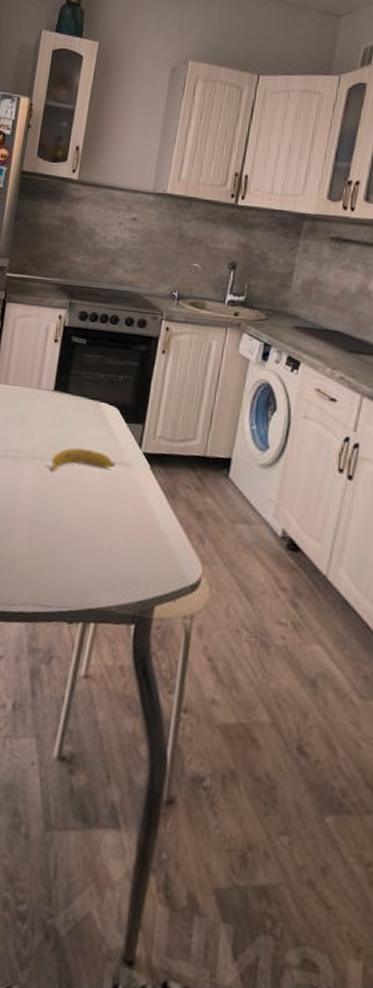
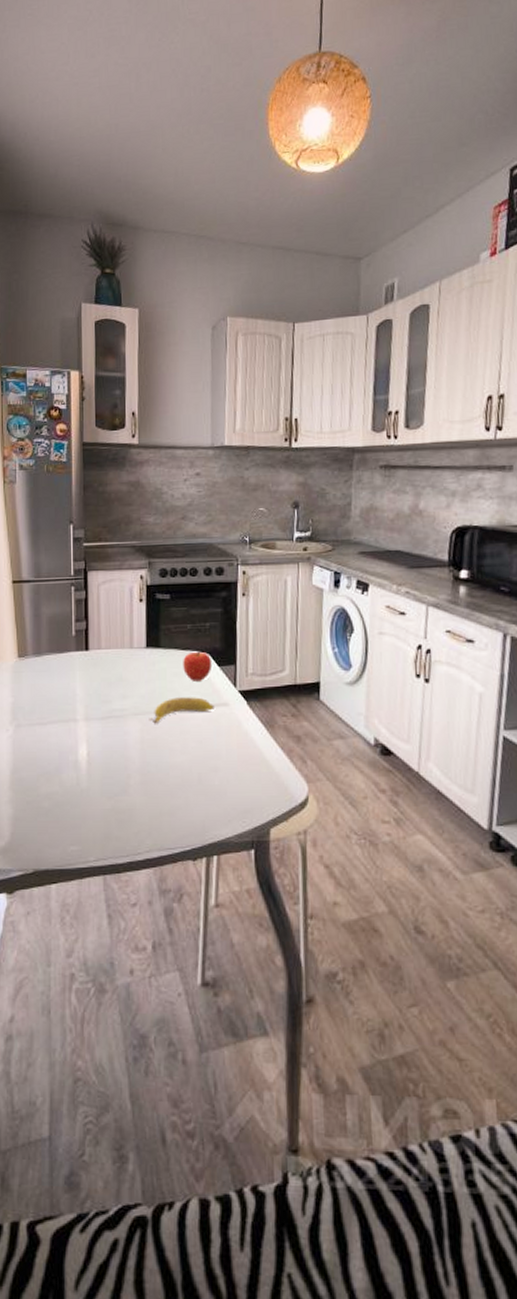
fruit: none [88,402,120,435] -> present [183,650,213,681]

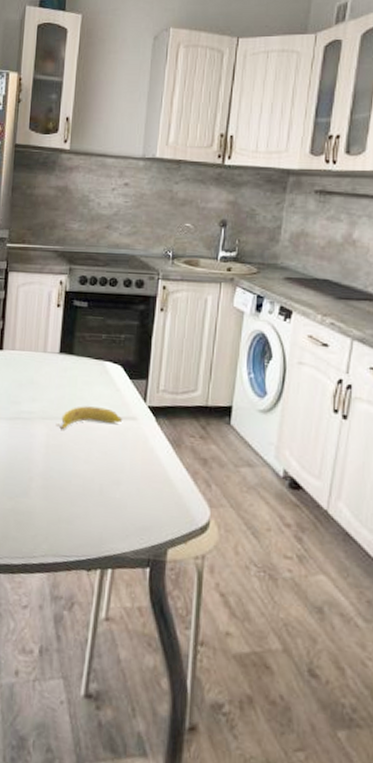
fruit: present [183,650,213,681] -> none [94,361,124,392]

